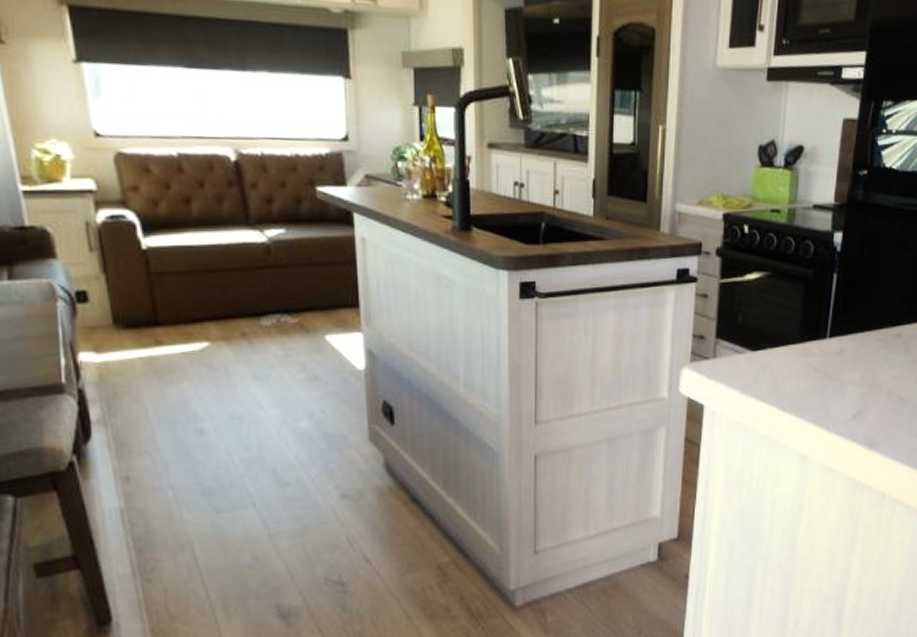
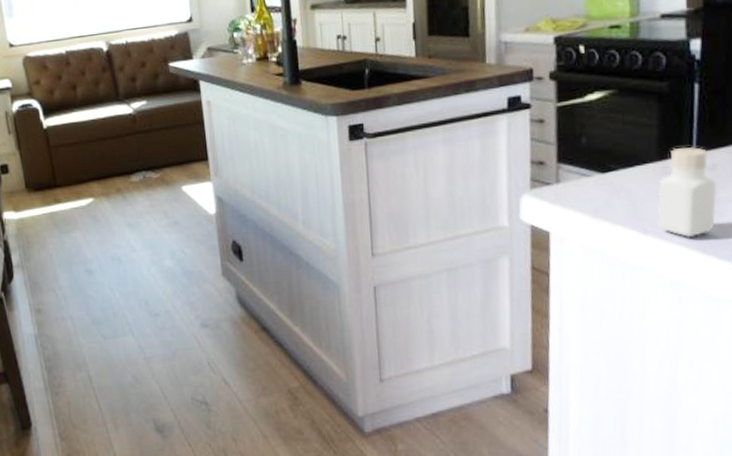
pepper shaker: none [794,332,842,416] -> present [657,147,717,238]

